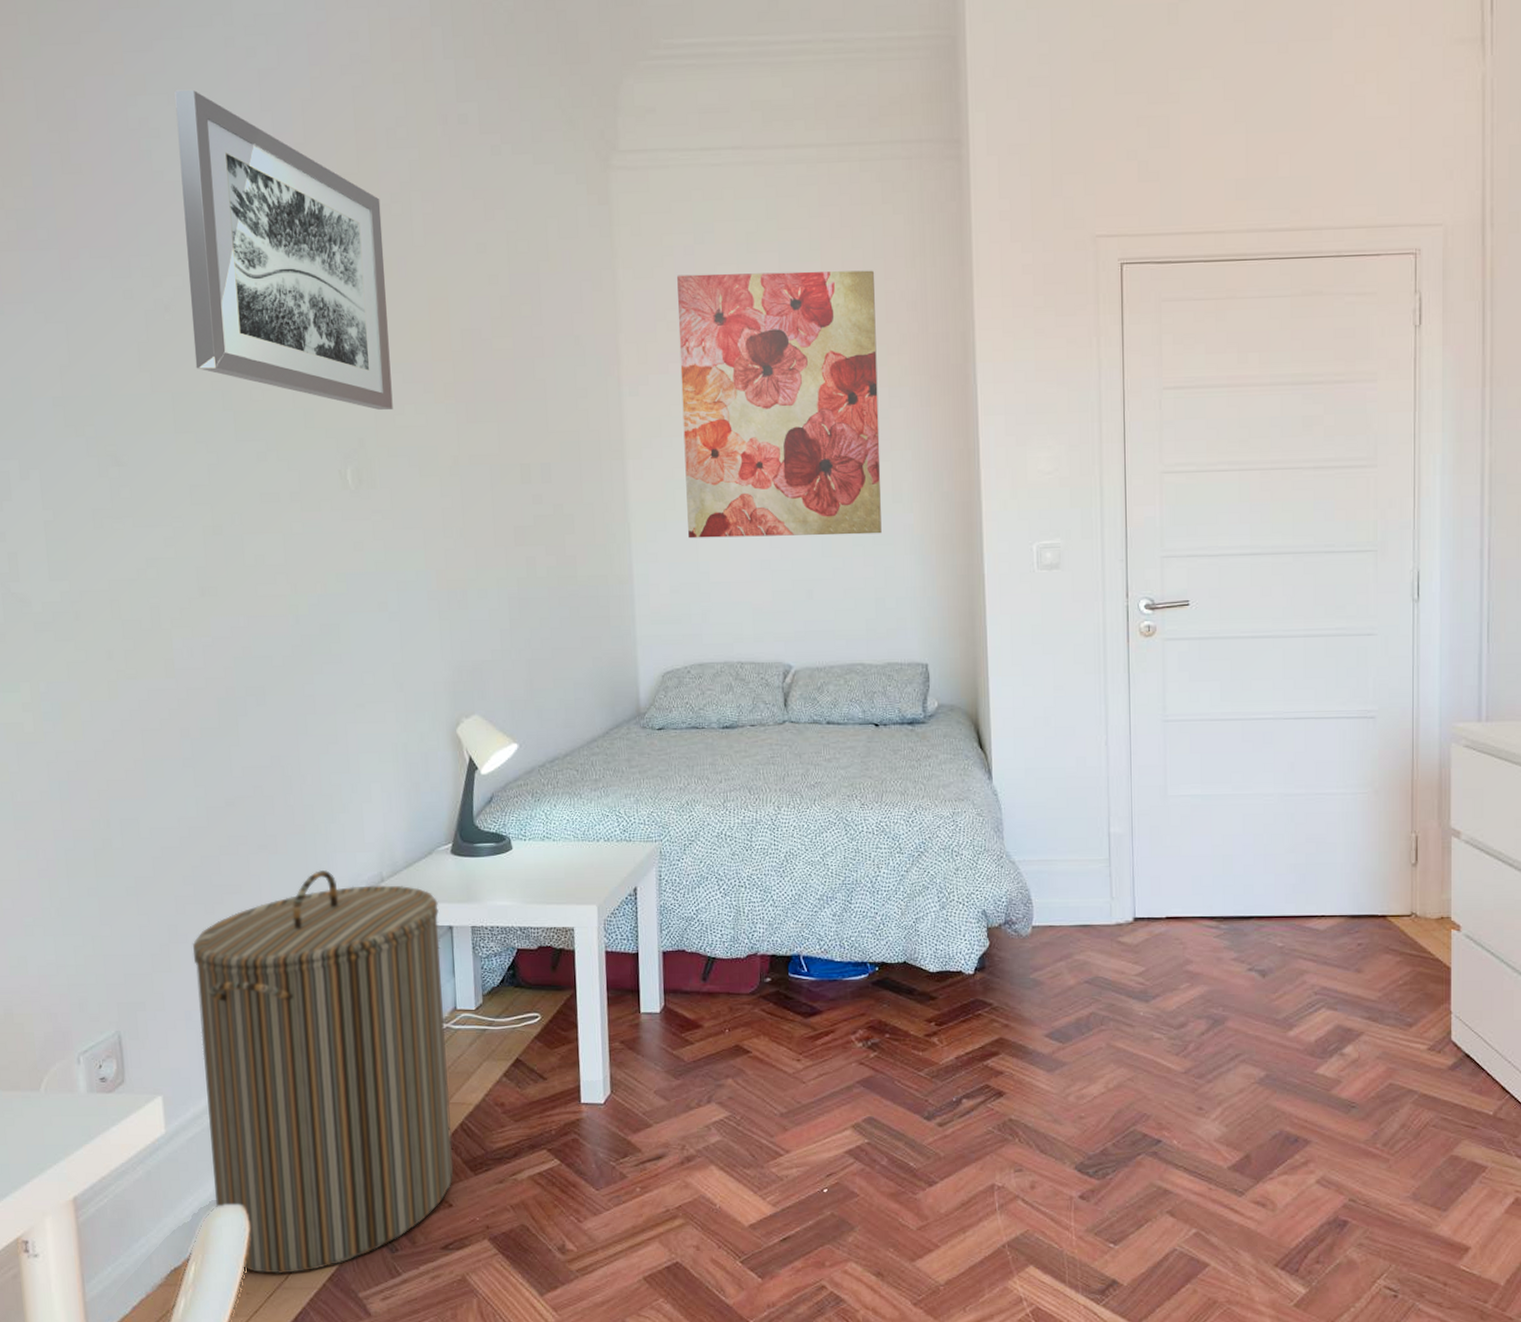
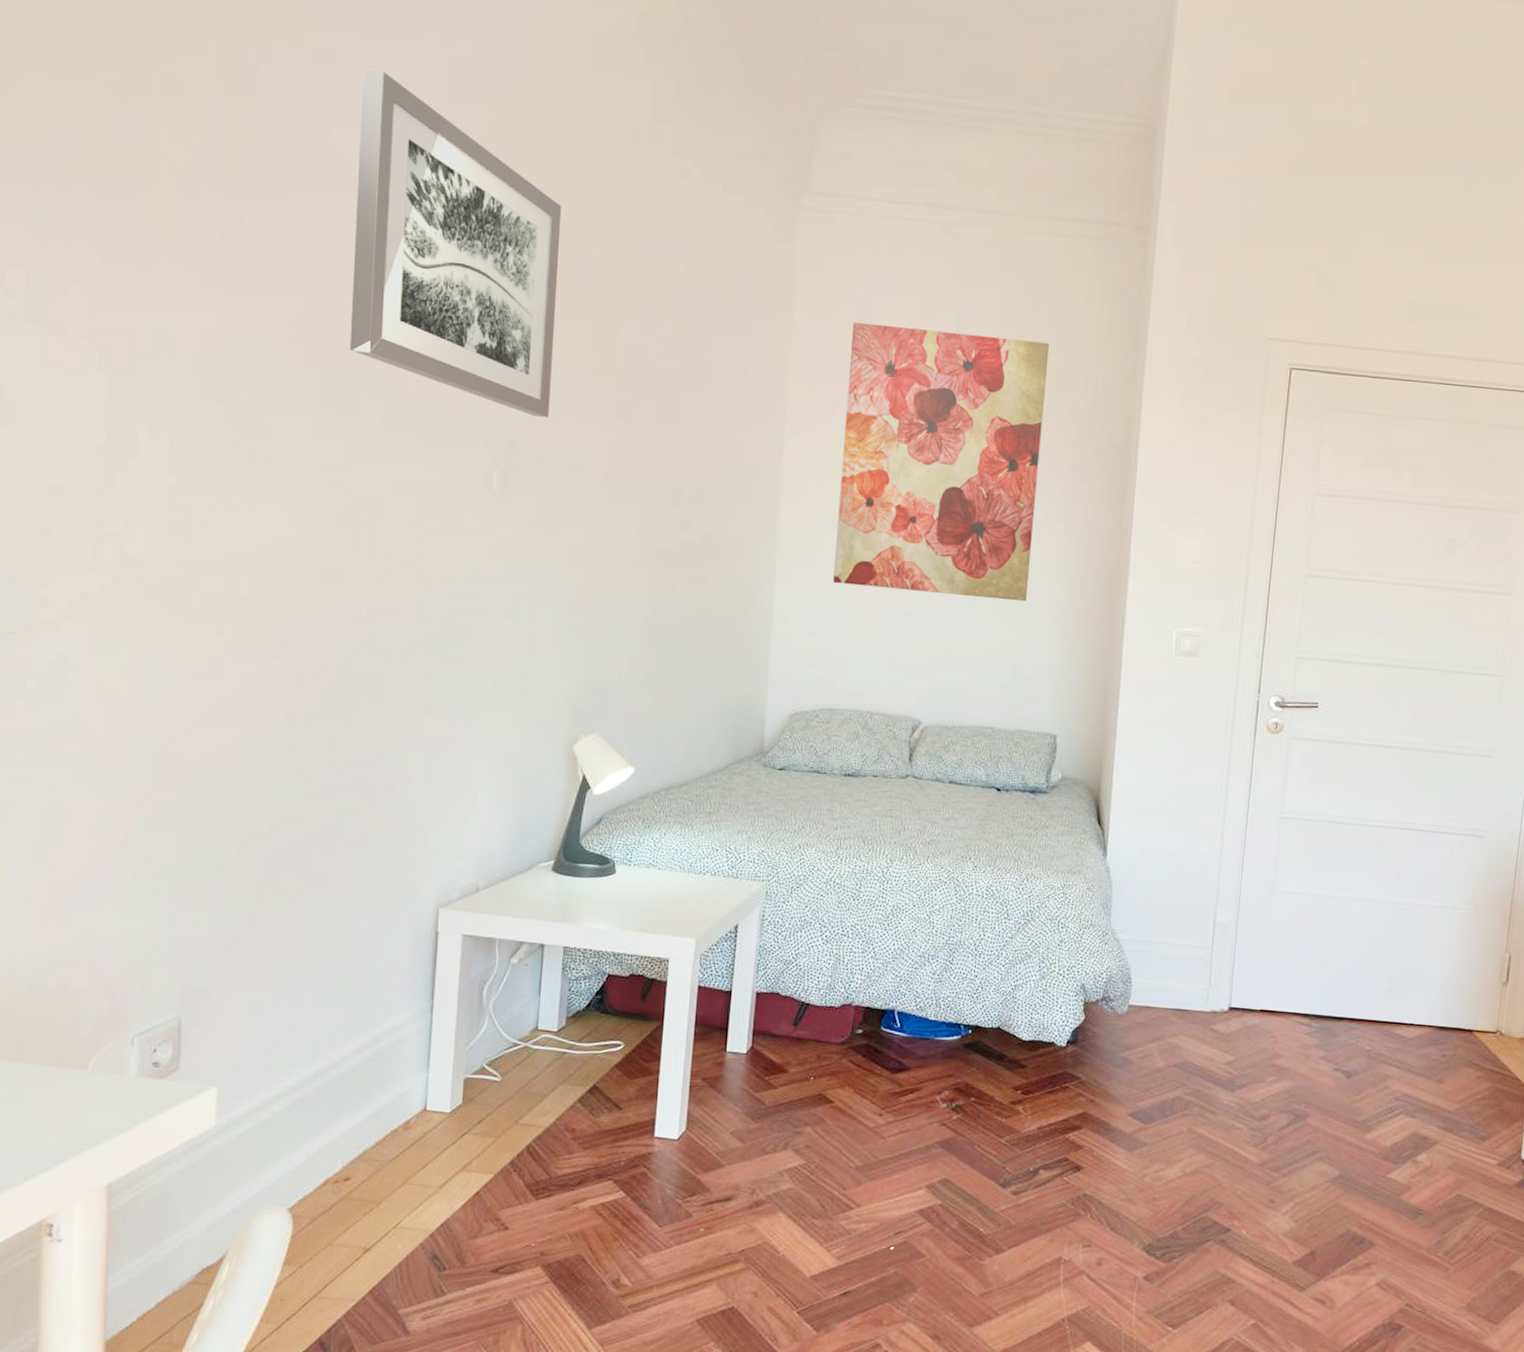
laundry hamper: present [192,870,454,1275] -> none [259,873,532,1284]

